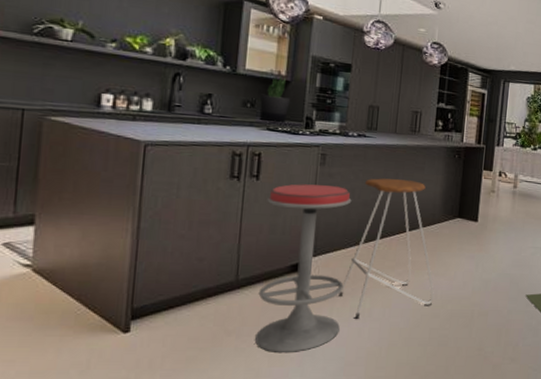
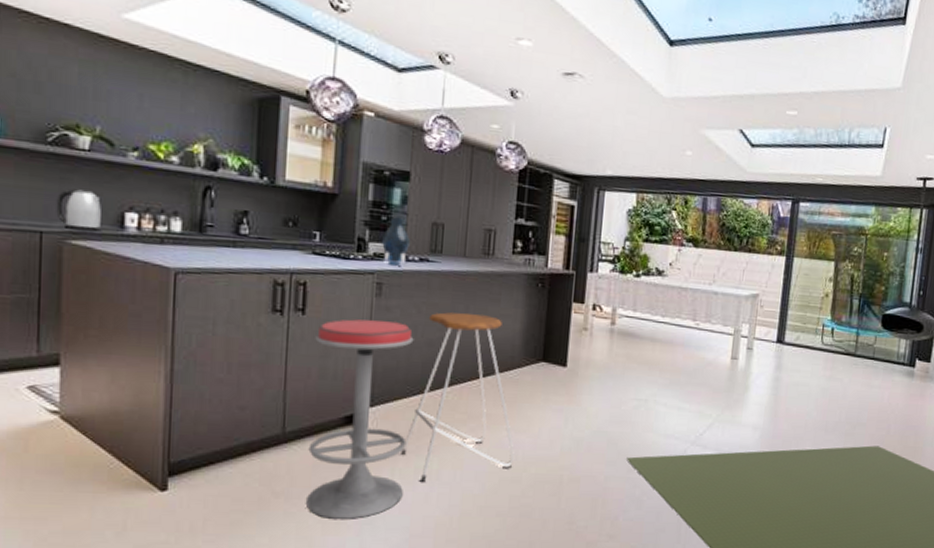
kettle: none [38,72,80,109] -> present [56,188,101,231]
planter: present [260,75,291,123] -> none [303,186,339,246]
vase: none [326,100,351,141] -> present [382,217,411,267]

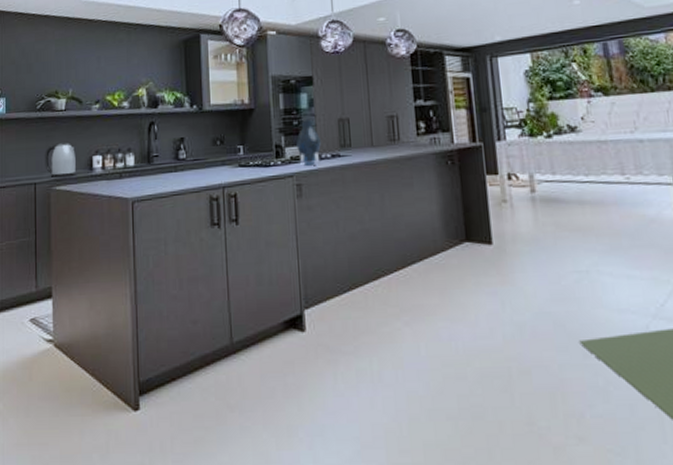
bar stool: present [306,319,414,519] -> none [249,220,348,431]
bar stool: present [401,312,514,482] -> none [340,201,455,385]

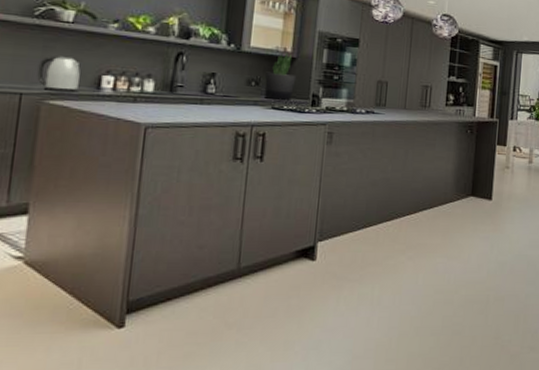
planter: none [228,103,258,158] -> present [264,52,297,101]
vase: present [296,119,322,167] -> none [333,76,359,119]

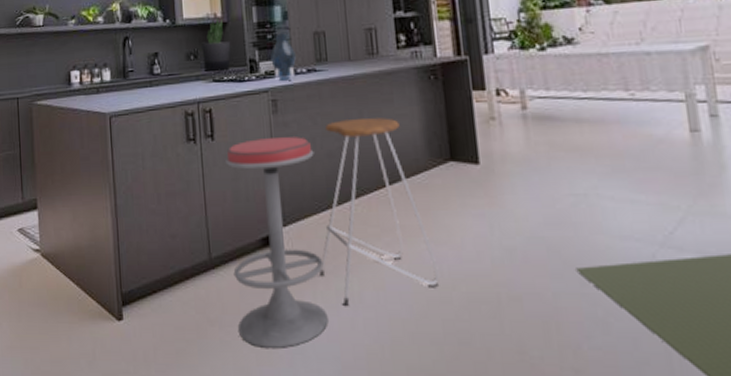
kettle: present [37,55,80,93] -> none [25,58,55,93]
bar stool: none [257,164,360,346] -> present [225,137,328,348]
vase: none [333,76,359,119] -> present [270,33,297,82]
bar stool: none [346,156,447,307] -> present [319,118,439,306]

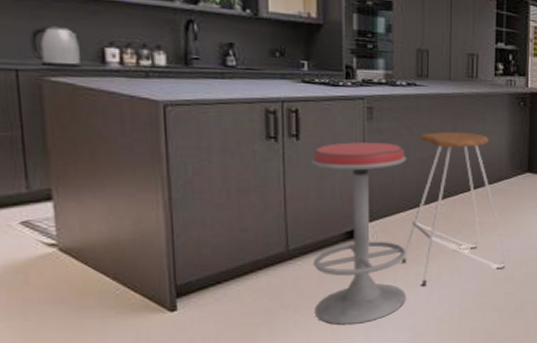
kettle: none [25,58,55,93] -> present [29,25,80,68]
planter: present [201,17,231,73] -> none [290,17,326,74]
vase: present [270,33,297,82] -> none [370,44,398,92]

